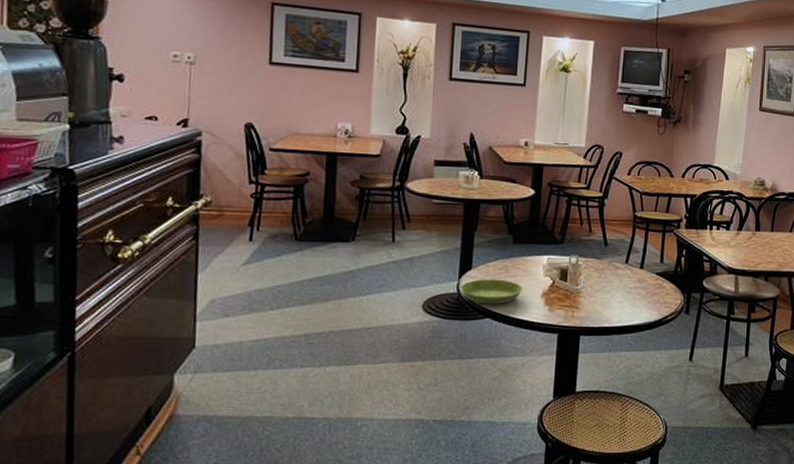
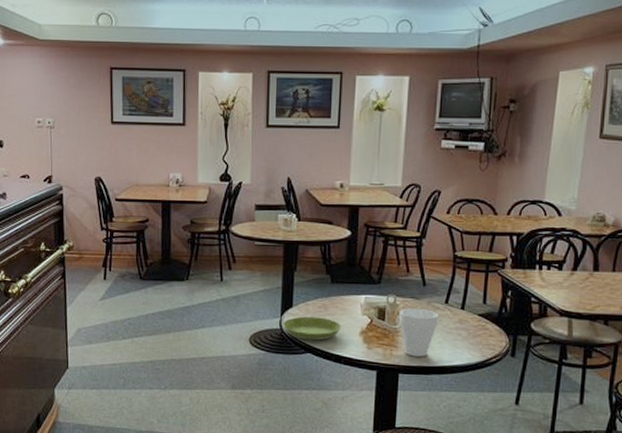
cup: none [581,268,620,317] -> present [399,307,439,357]

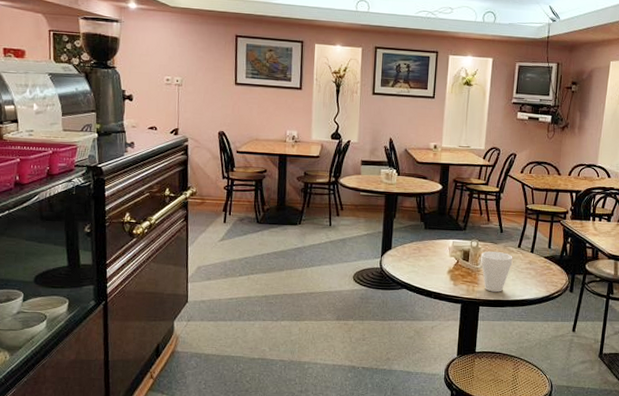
saucer: present [283,316,342,341] -> none [383,257,433,278]

